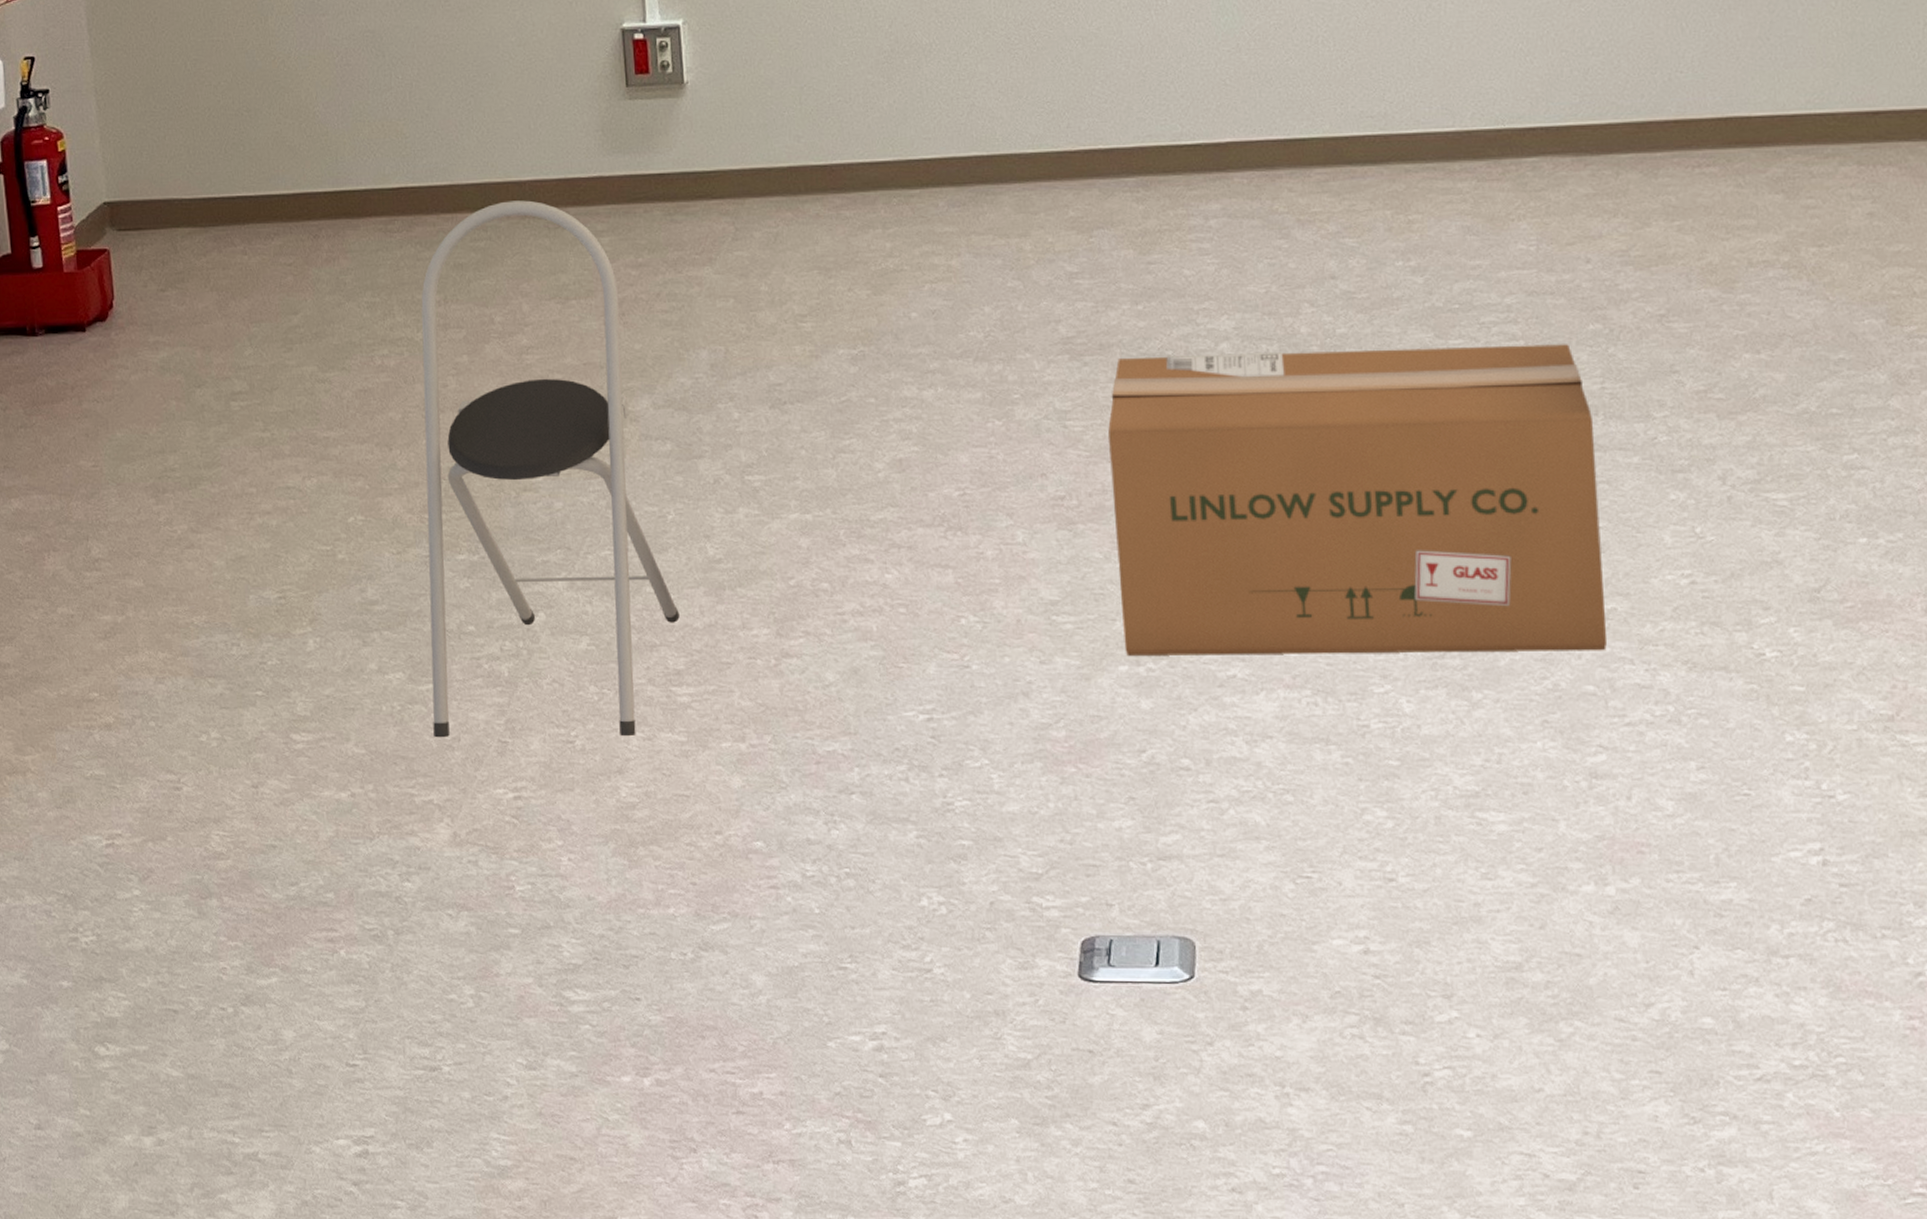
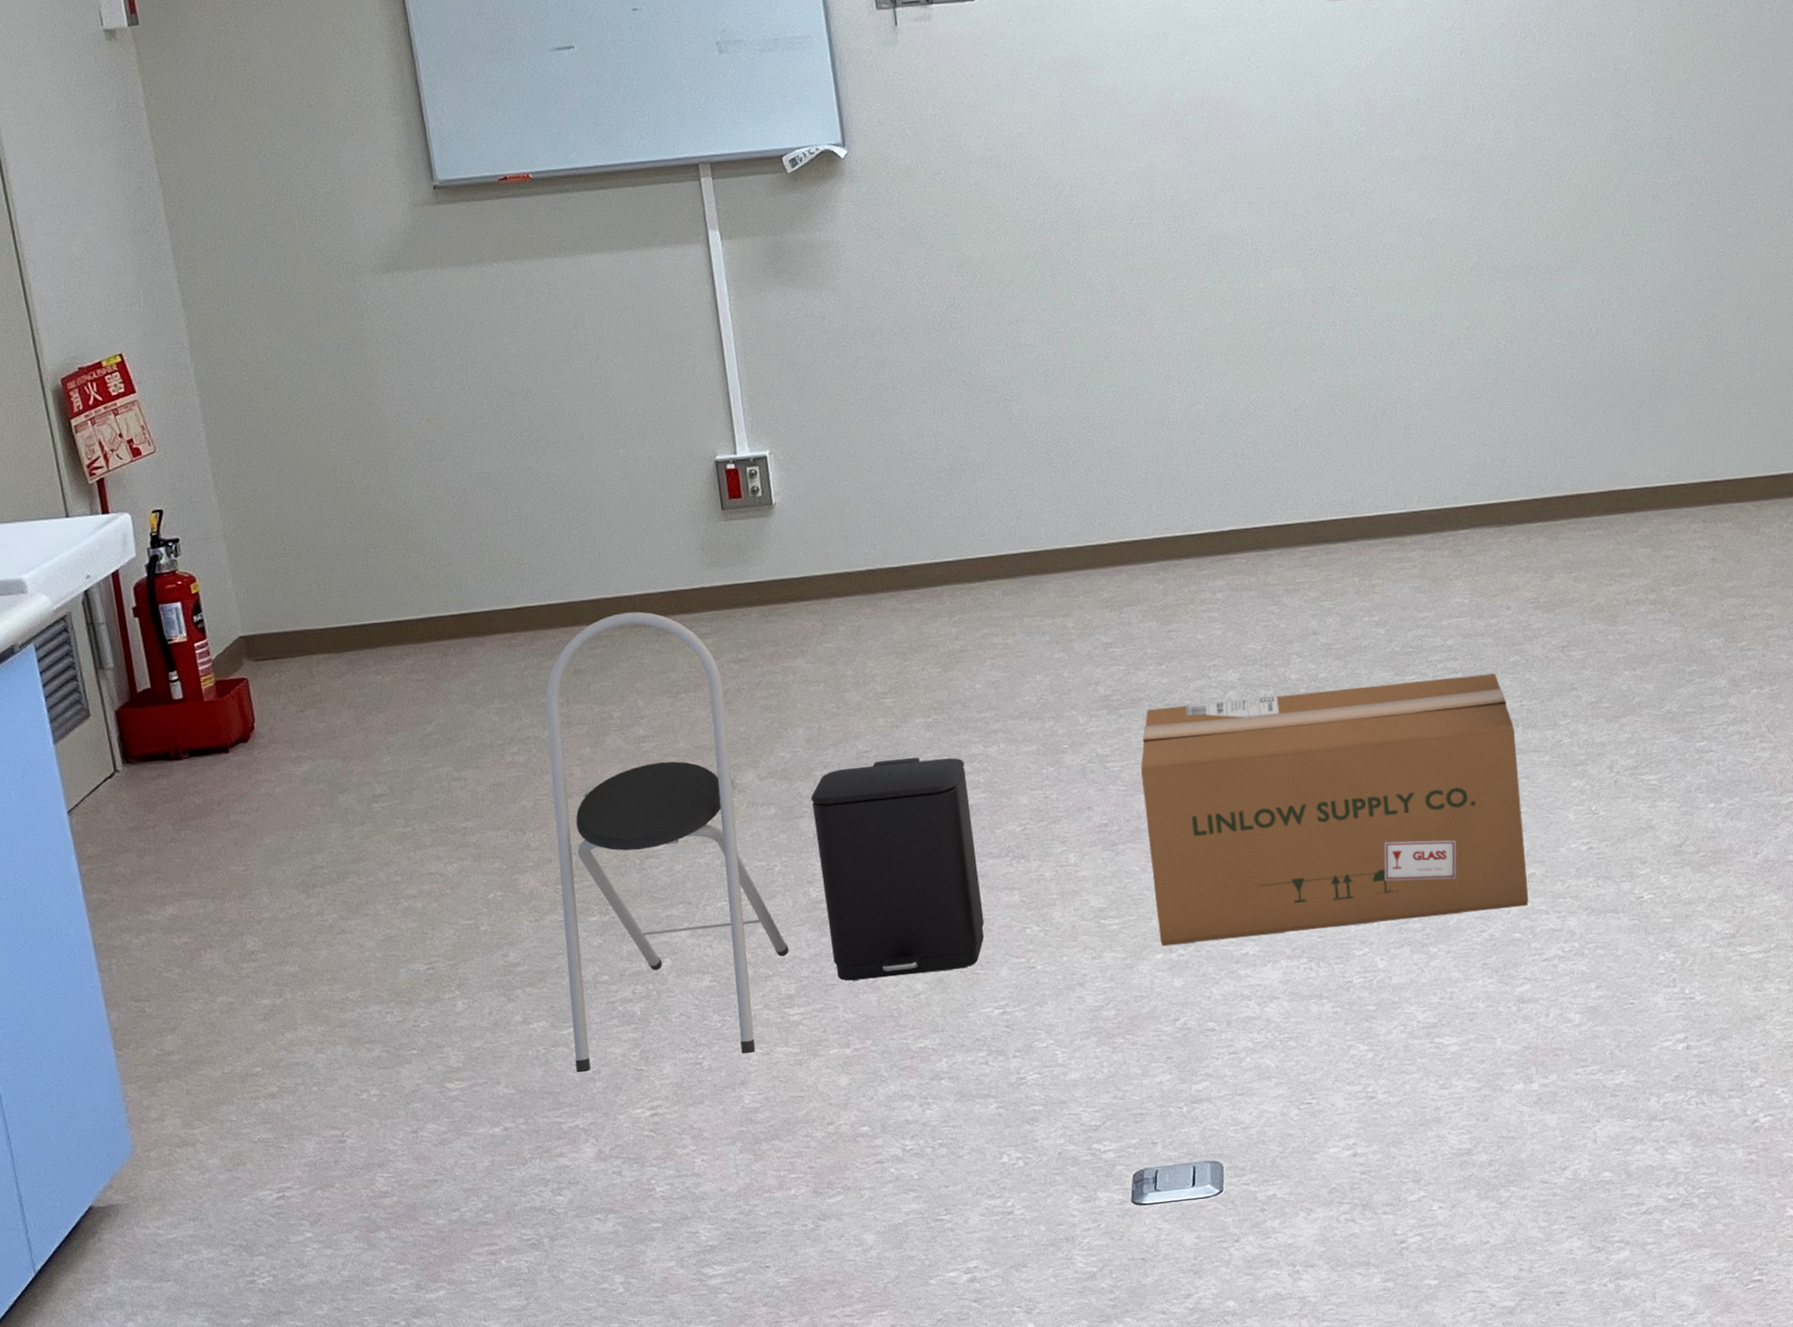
pedal bin: none [712,395,911,661] -> present [810,757,985,981]

